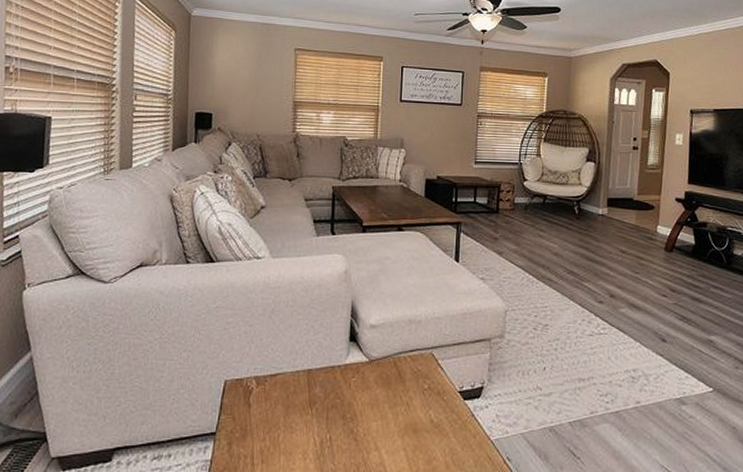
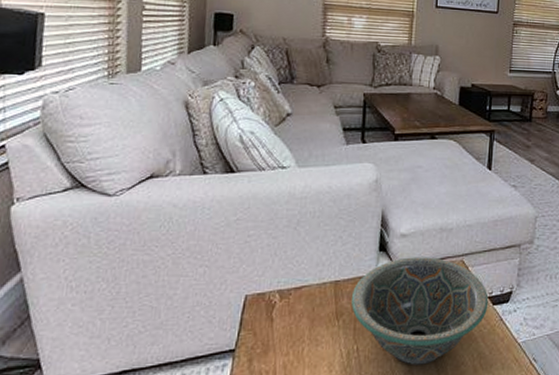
decorative bowl: none [324,348,459,458] -> present [351,257,489,365]

